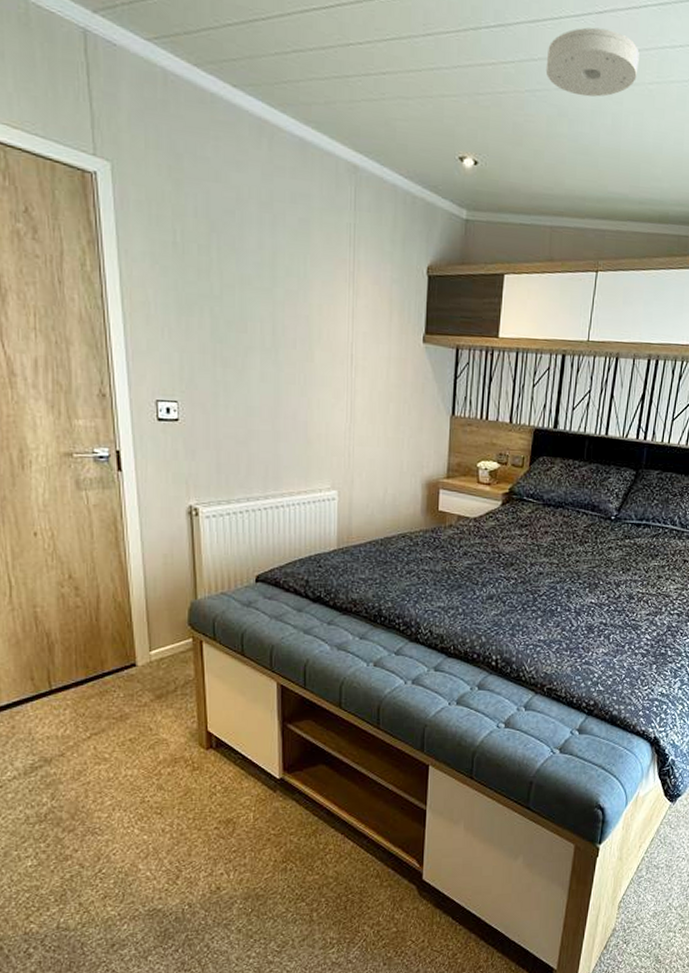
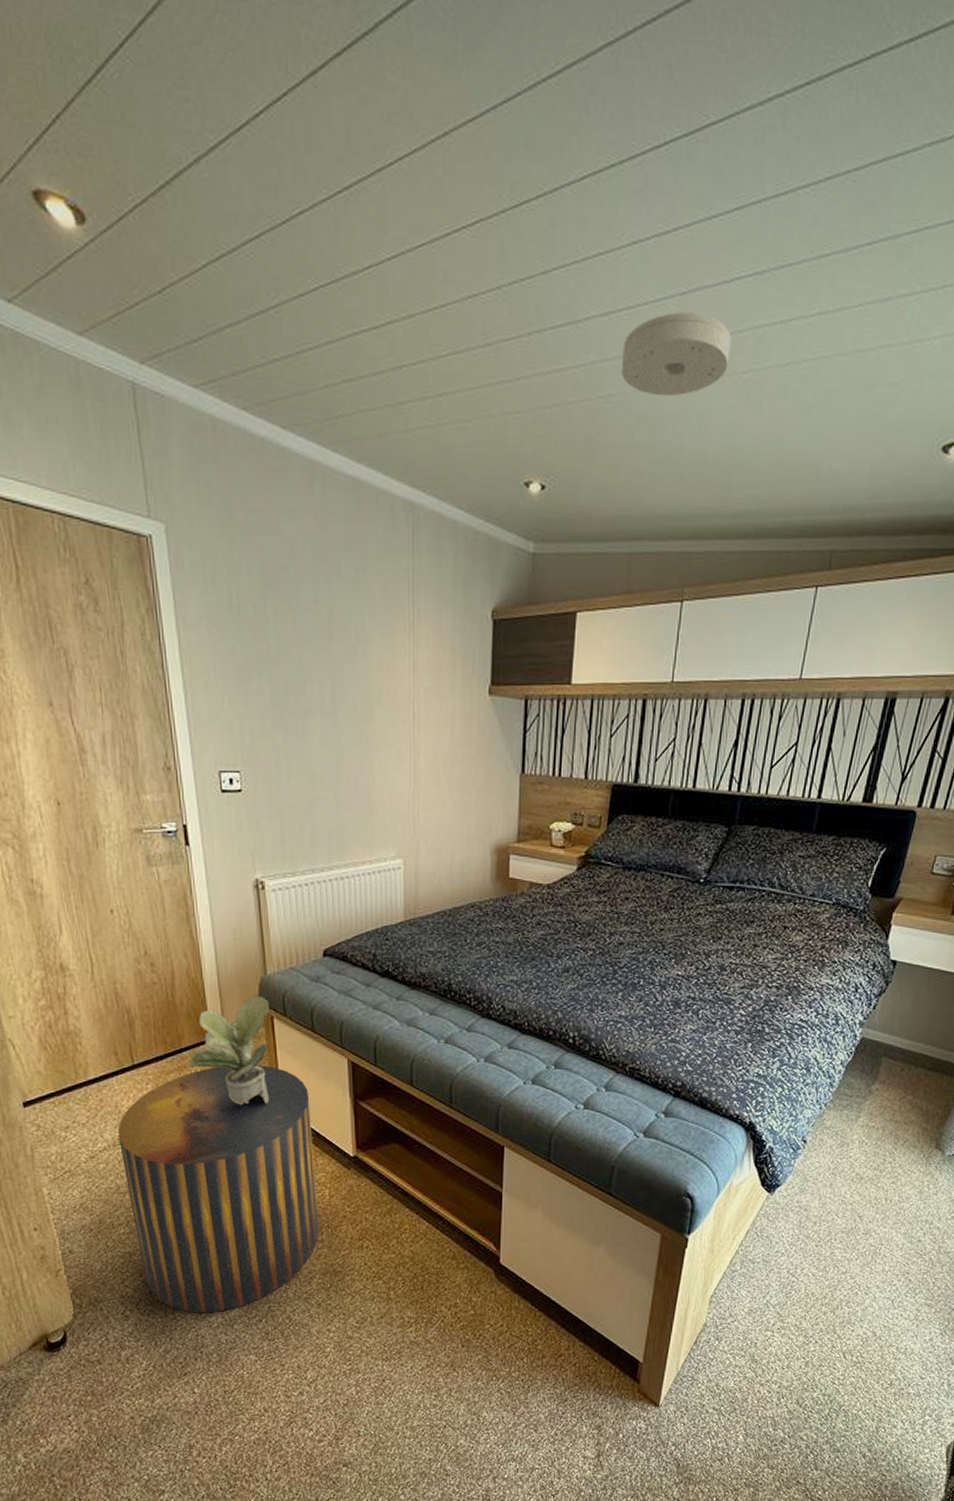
stool: none [29,689,241,947] -> present [117,1065,318,1313]
potted plant: none [111,621,198,729] -> present [188,996,269,1105]

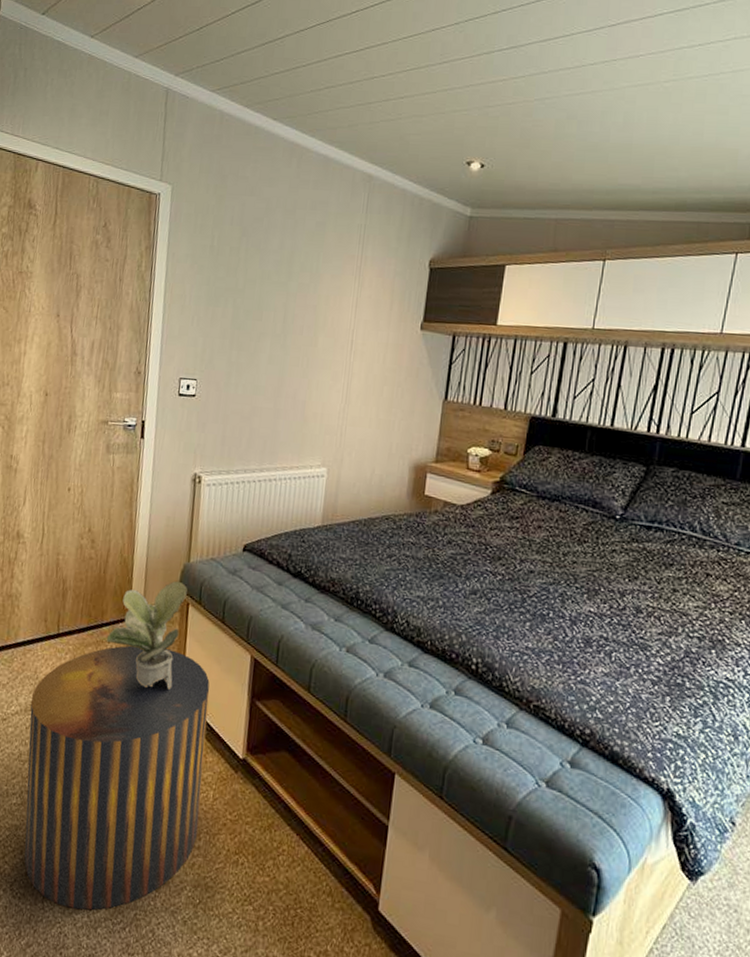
smoke detector: present [621,312,731,397] -> none [555,39,654,100]

